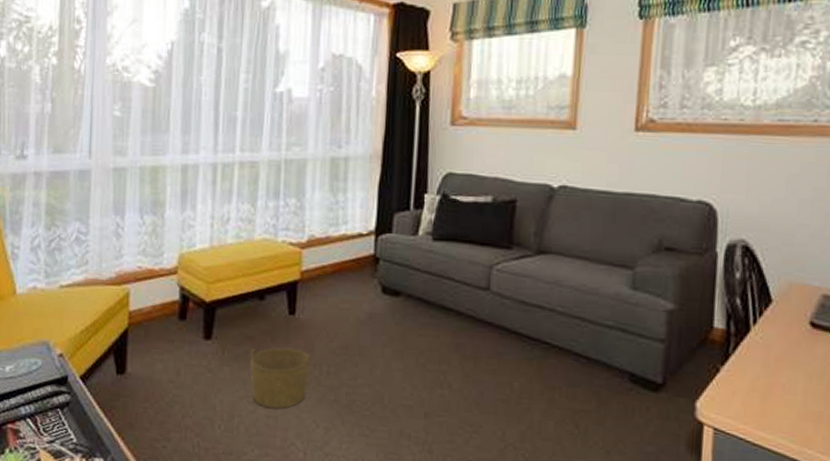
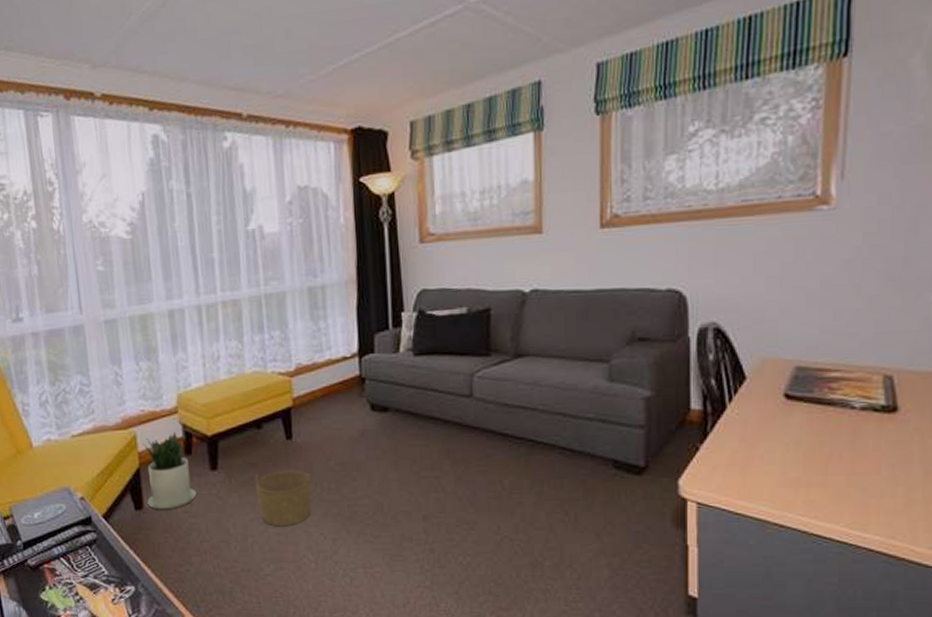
planter: none [131,293,186,378] -> present [143,432,197,510]

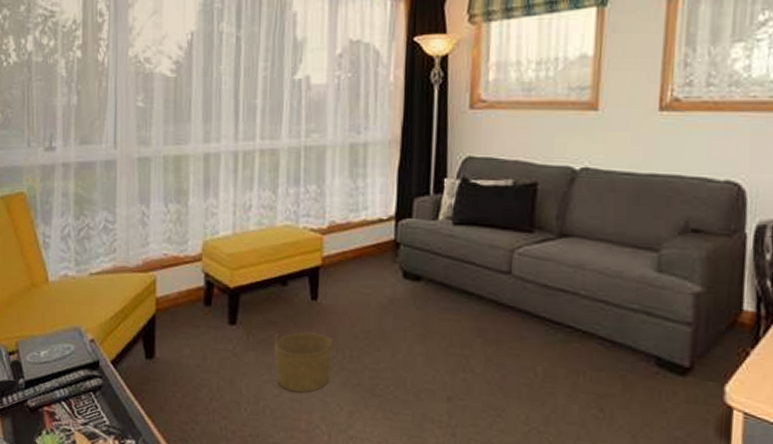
planter: present [143,432,197,510] -> none [159,280,212,362]

